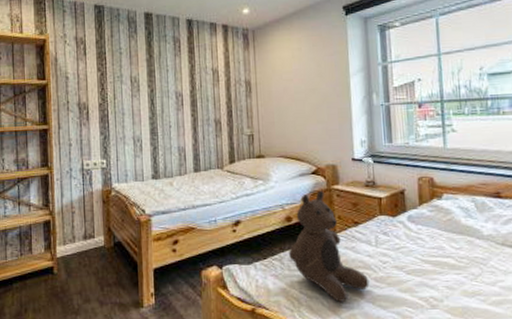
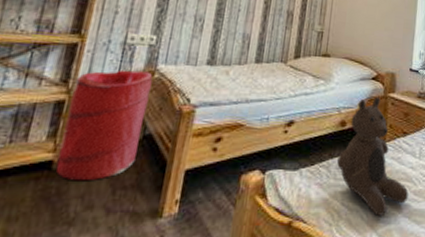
laundry hamper: none [54,191,112,282] -> present [55,69,153,181]

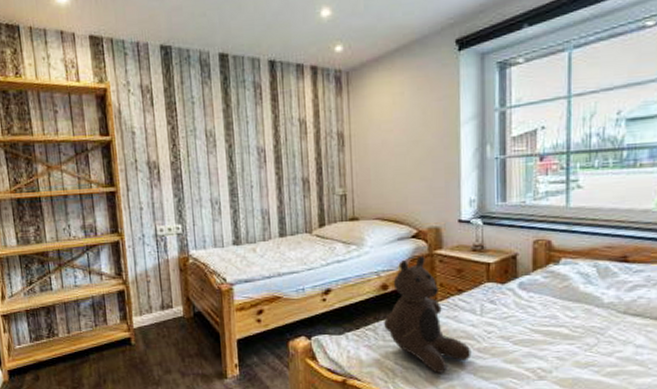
laundry hamper: present [55,69,153,181] -> none [127,258,193,353]

